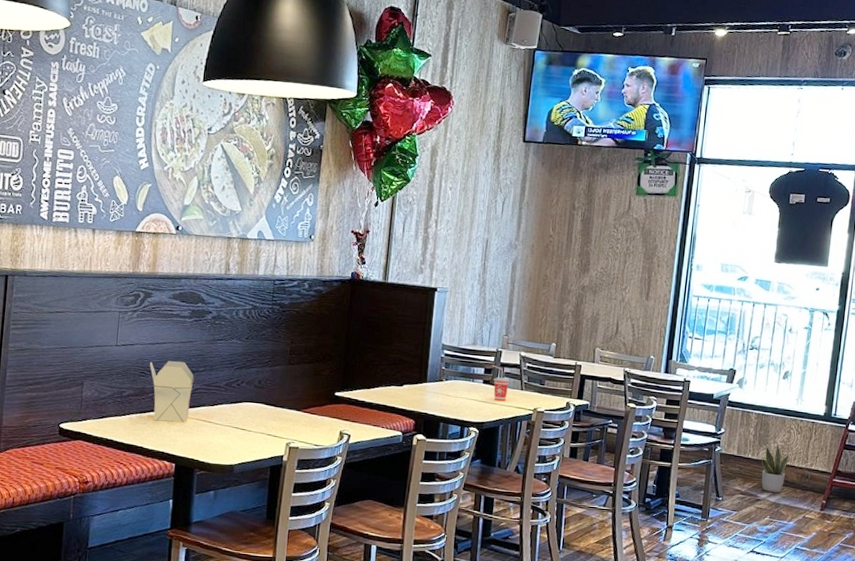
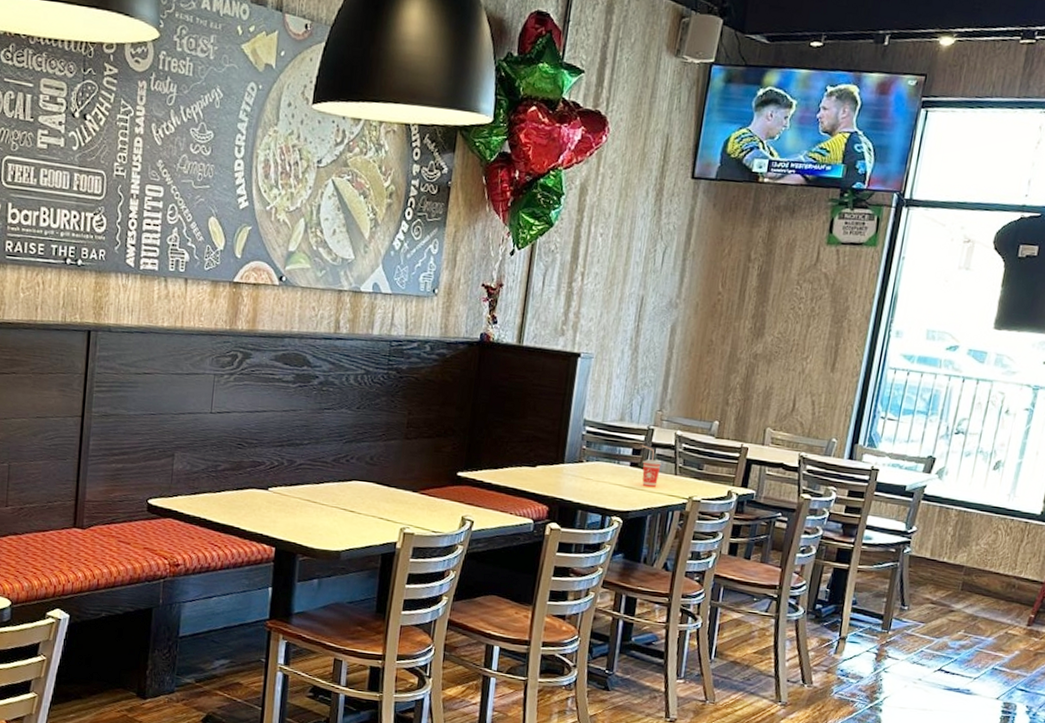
takeout container: present [150,361,194,423] -> none [248,431,298,503]
potted plant: present [761,444,789,493] -> none [957,547,994,604]

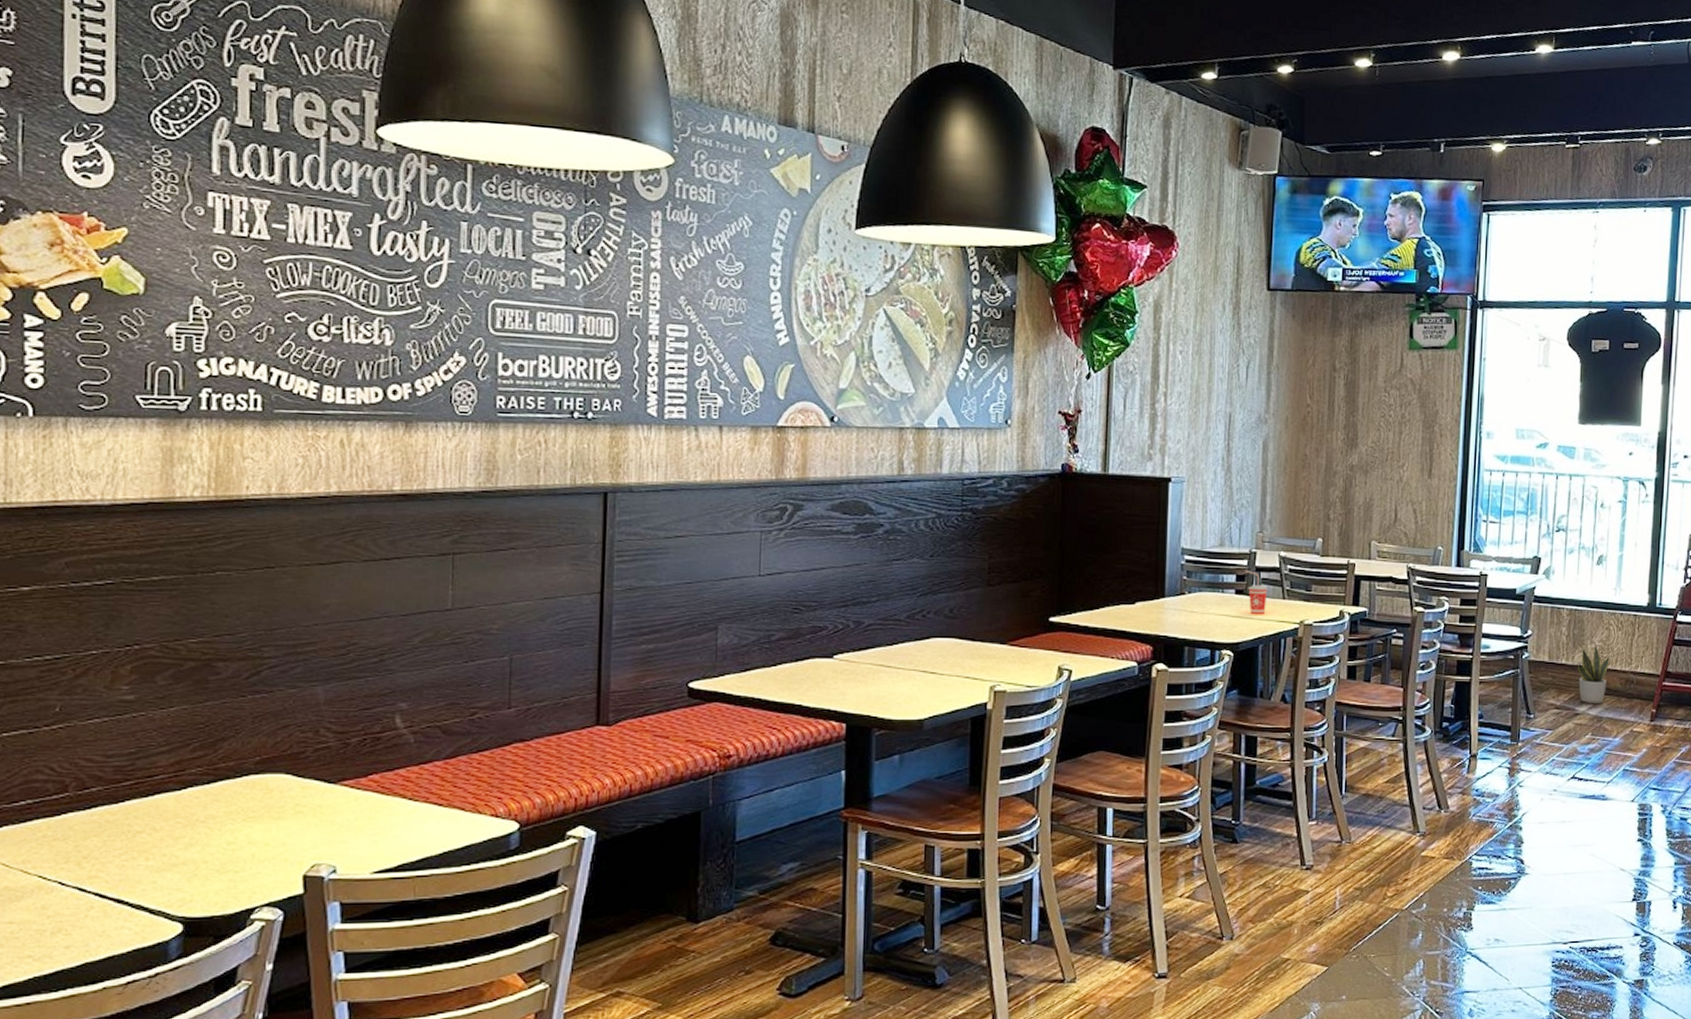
potted plant: none [957,547,994,604] -> present [1578,645,1610,705]

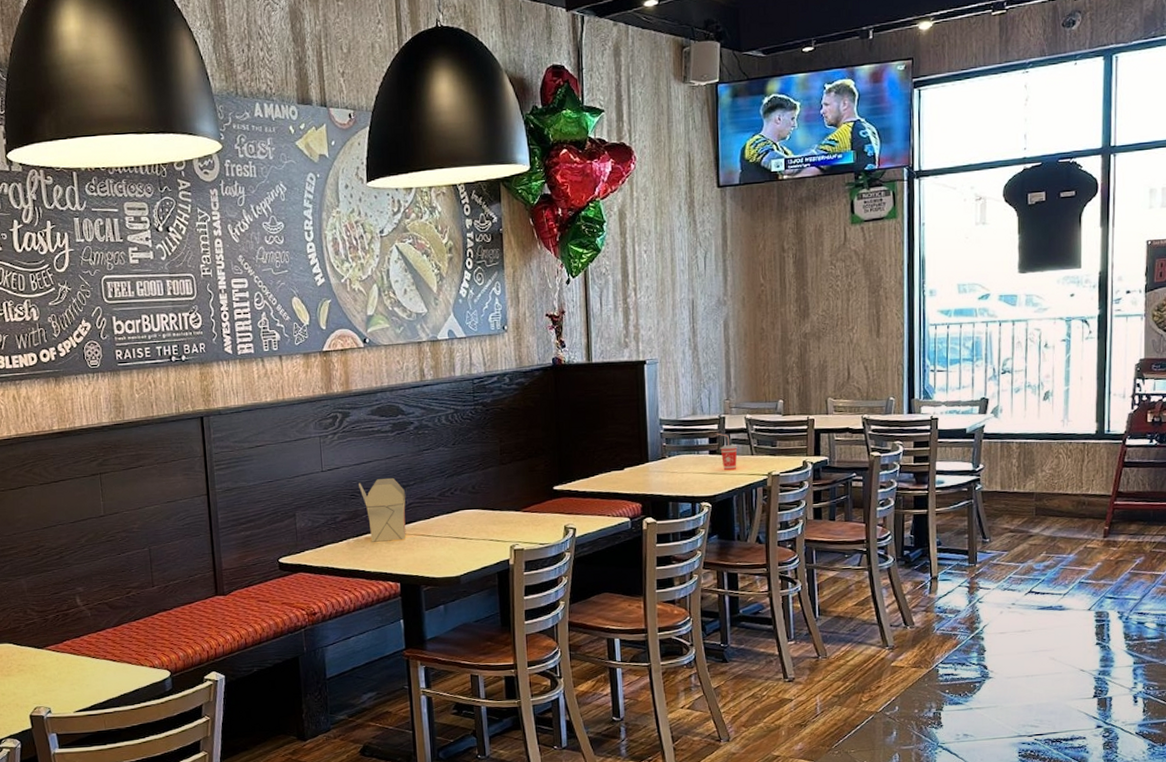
takeout container: none [805,591,865,670] -> present [359,478,406,542]
potted plant: present [1578,645,1610,705] -> none [1030,473,1060,526]

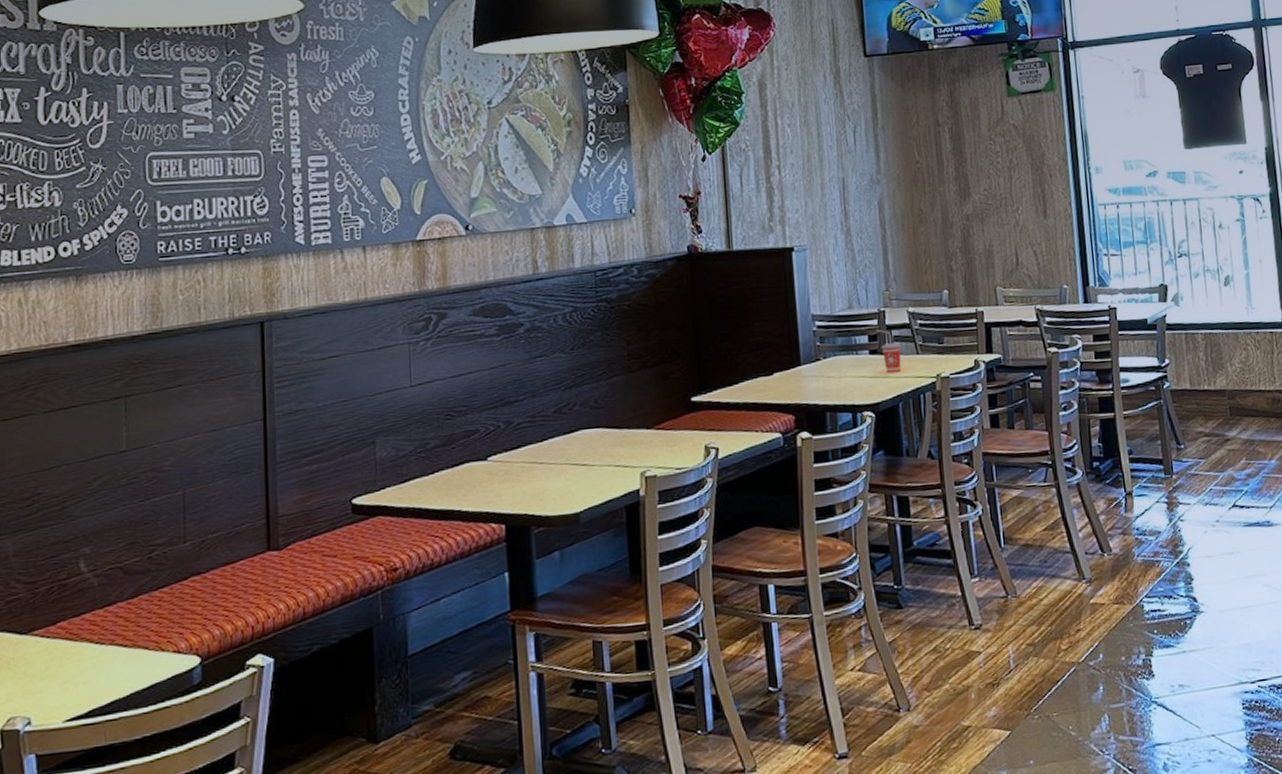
takeout container: present [359,478,406,542] -> none [456,392,514,474]

